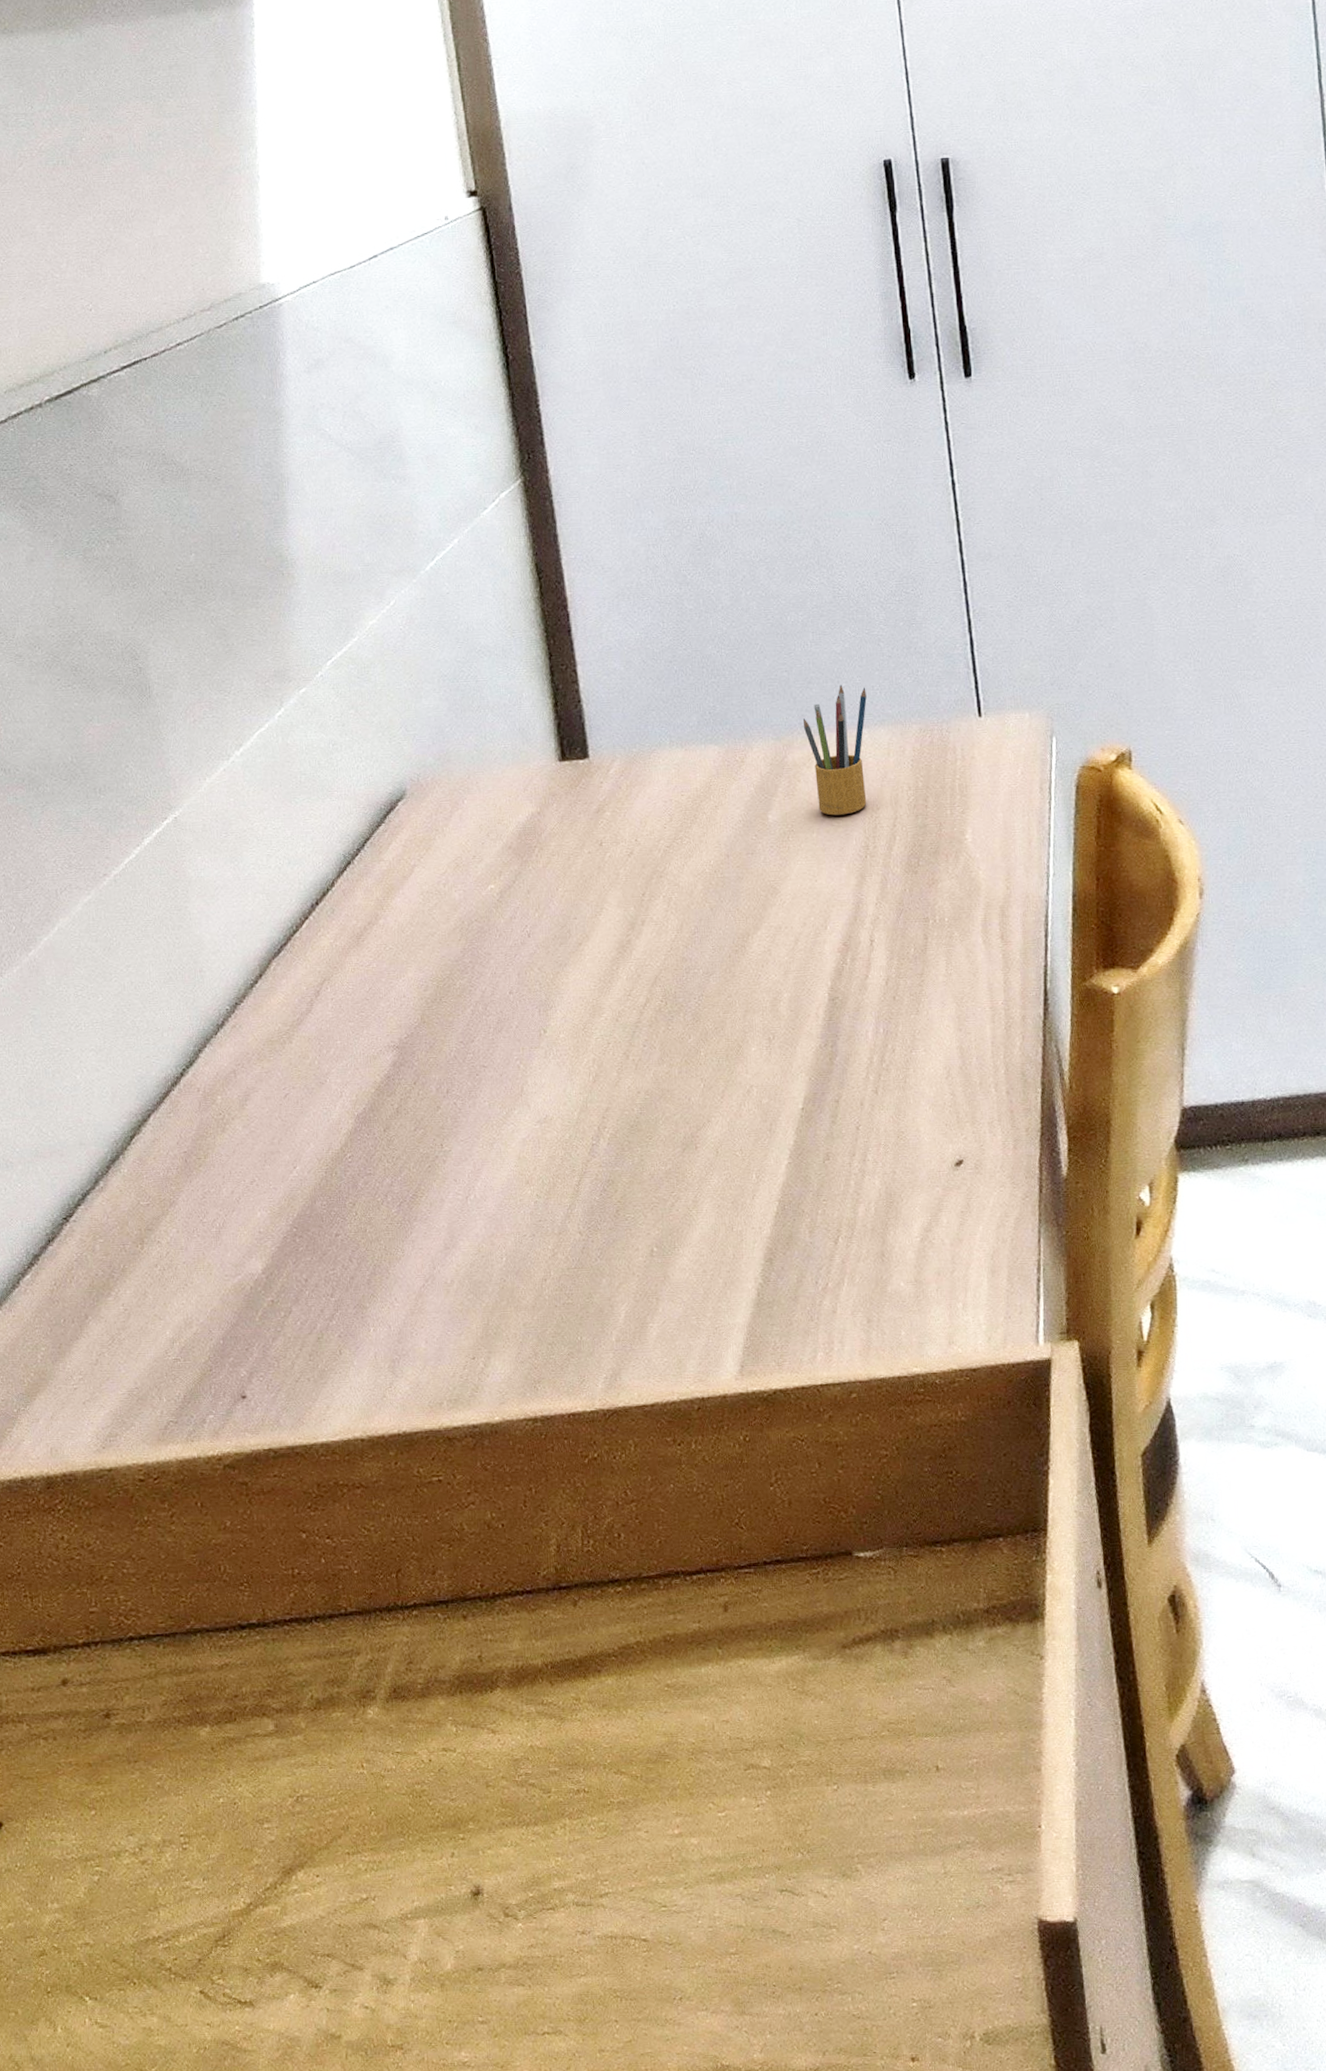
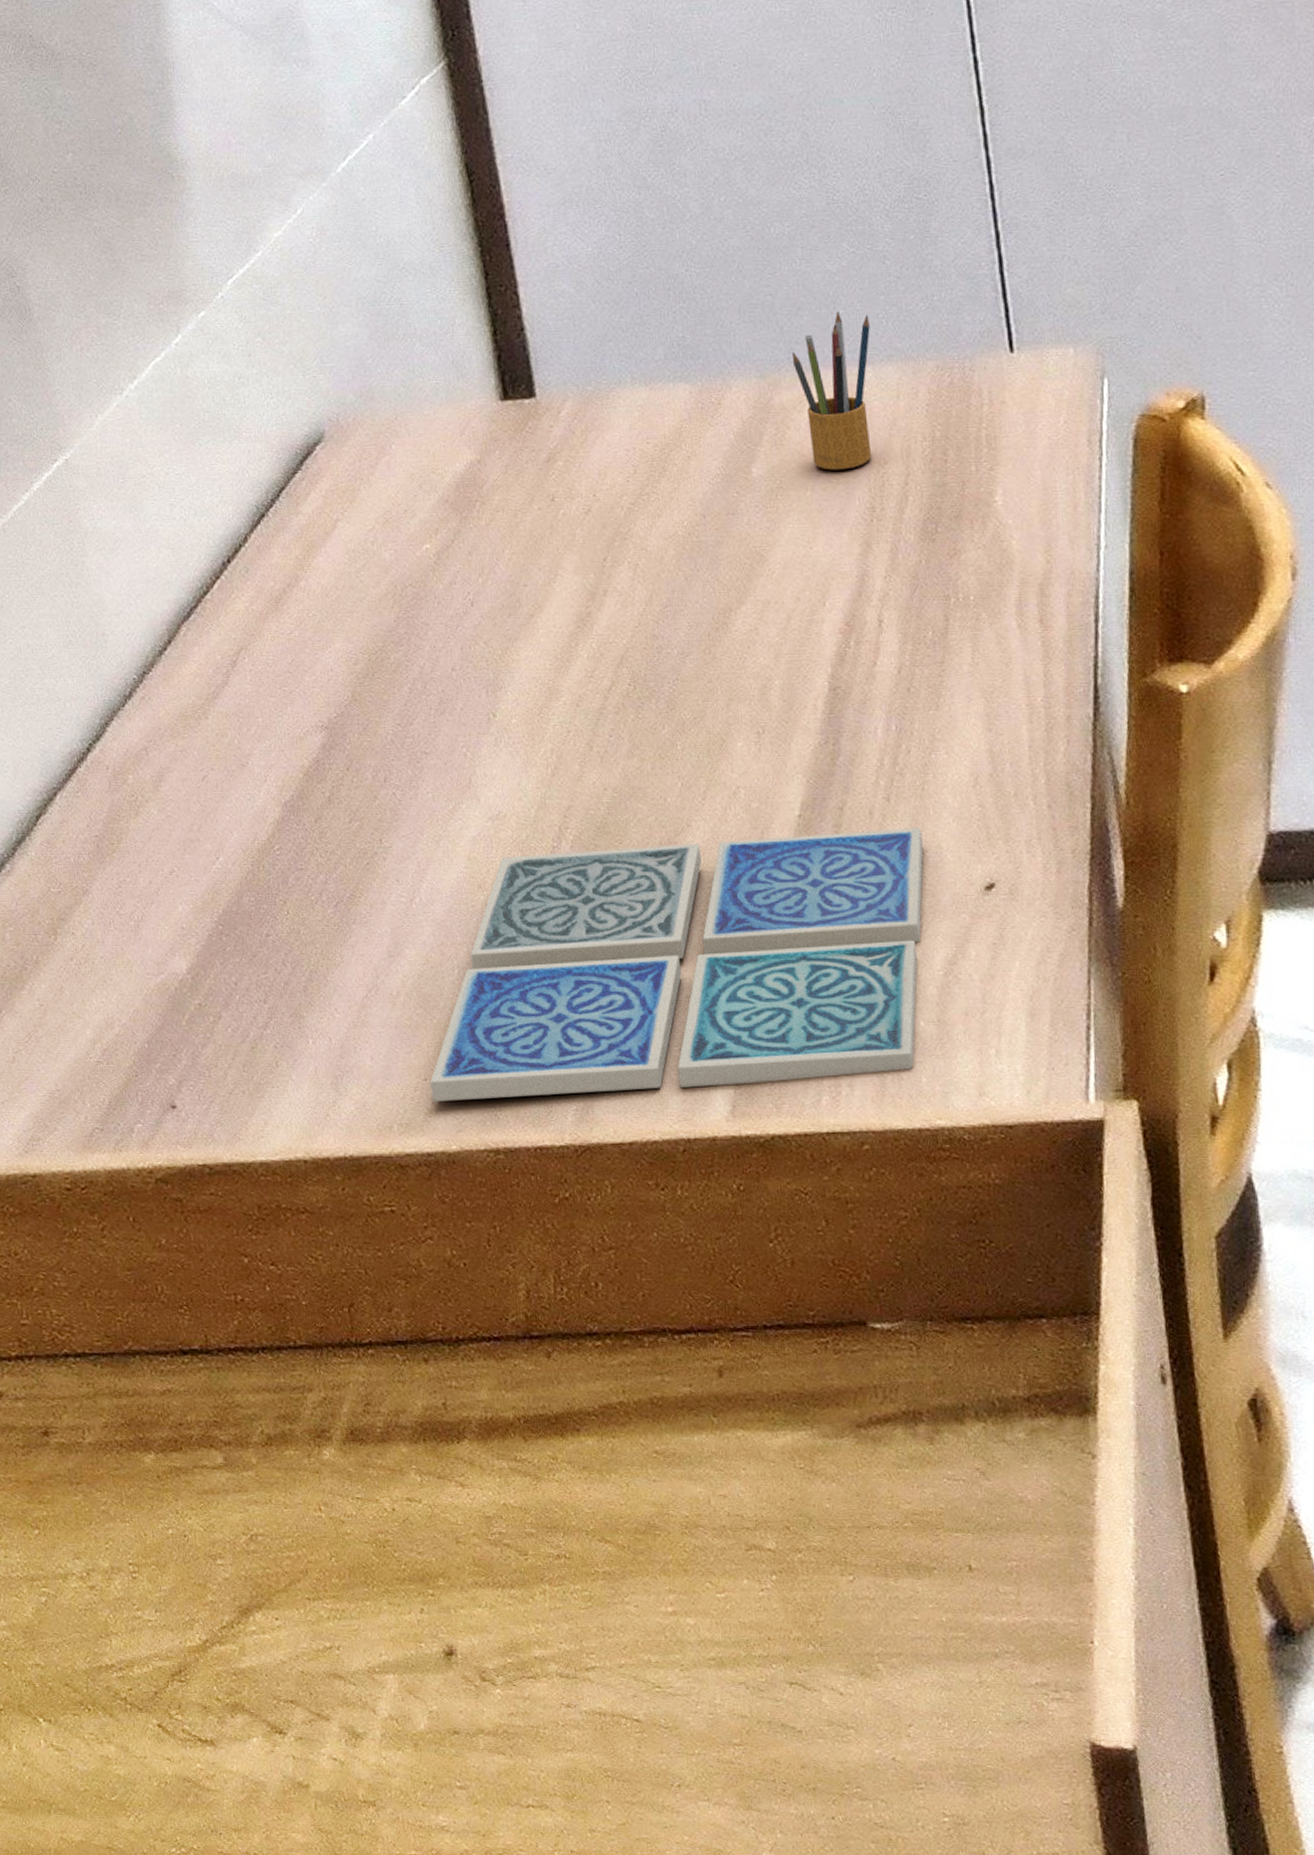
drink coaster: none [477,1115,905,1377] -> present [429,827,924,1101]

